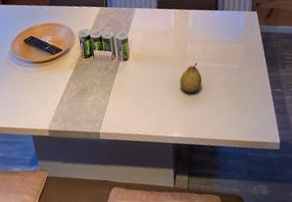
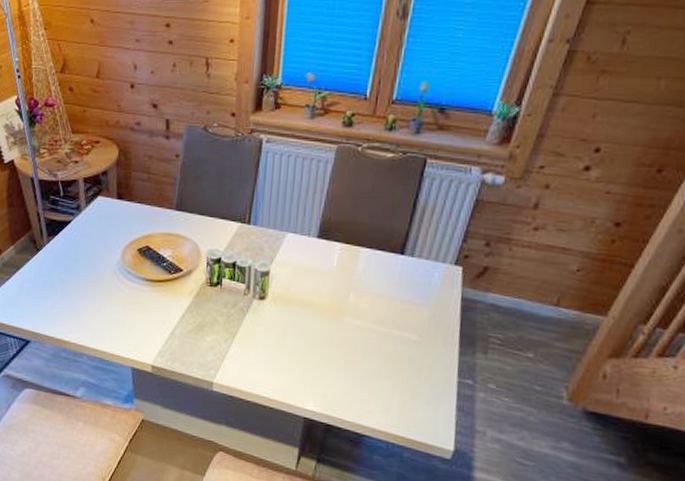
fruit: present [180,62,202,93] -> none [329,320,362,359]

